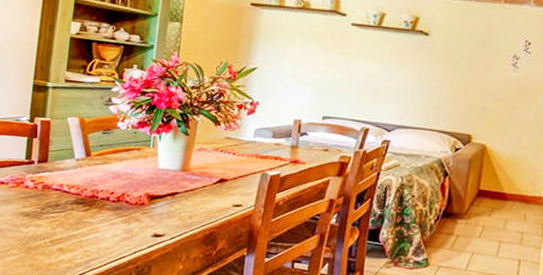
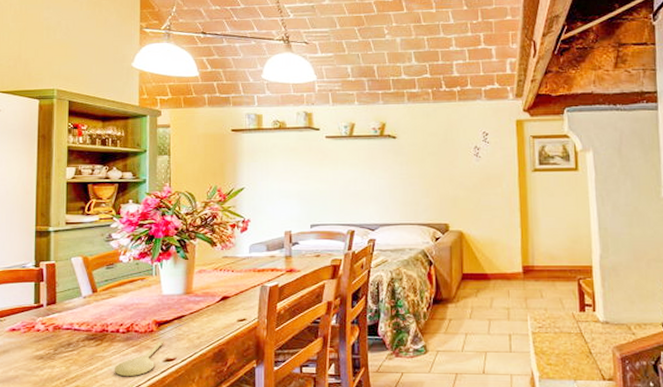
spoon: none [100,214,154,247] -> present [114,340,164,377]

